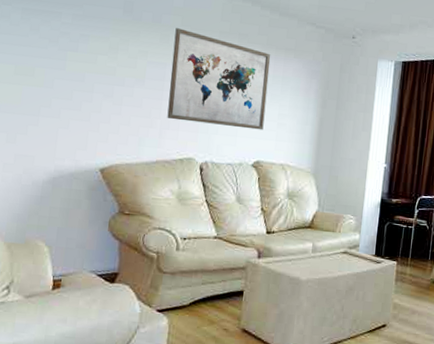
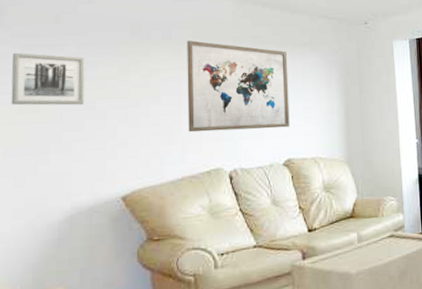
wall art: none [9,14,79,75] -> present [10,52,85,106]

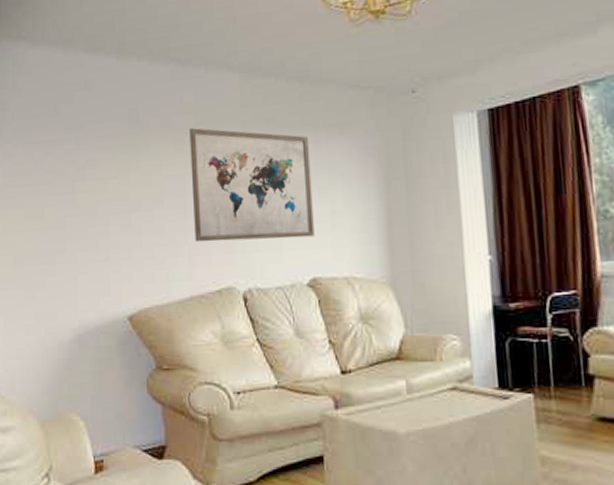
wall art: present [10,52,85,106] -> none [15,151,85,210]

